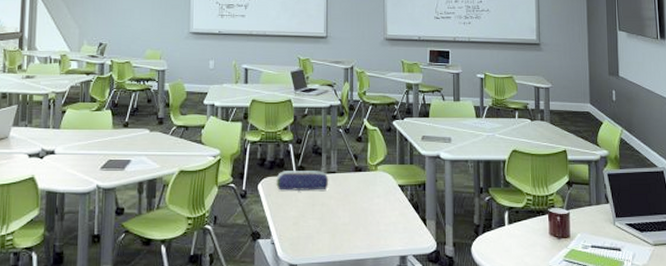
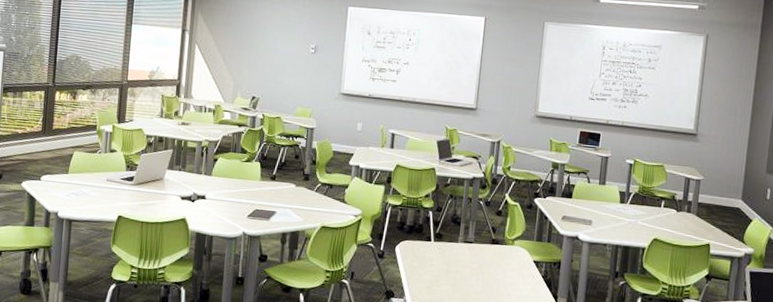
pencil case: present [276,171,329,191] -> none [413,236,465,258]

